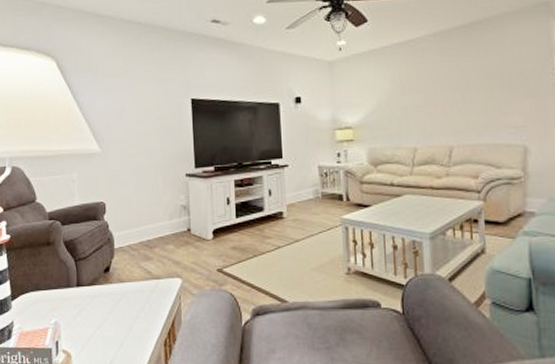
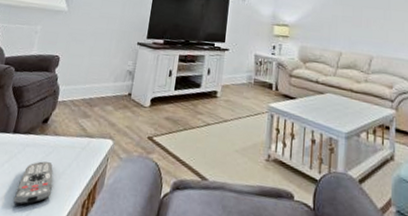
remote control: none [95,309,130,353] -> present [14,161,53,205]

